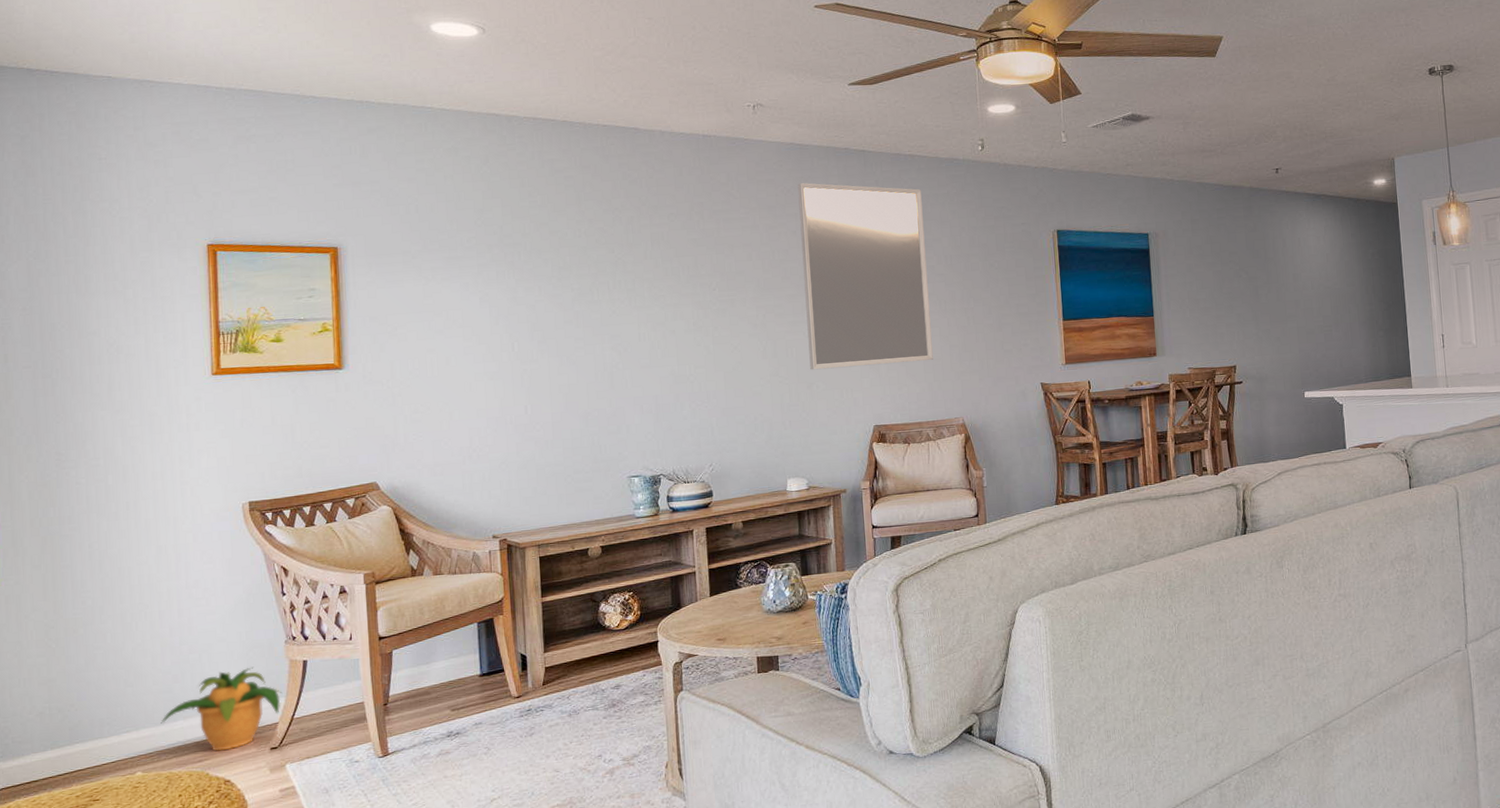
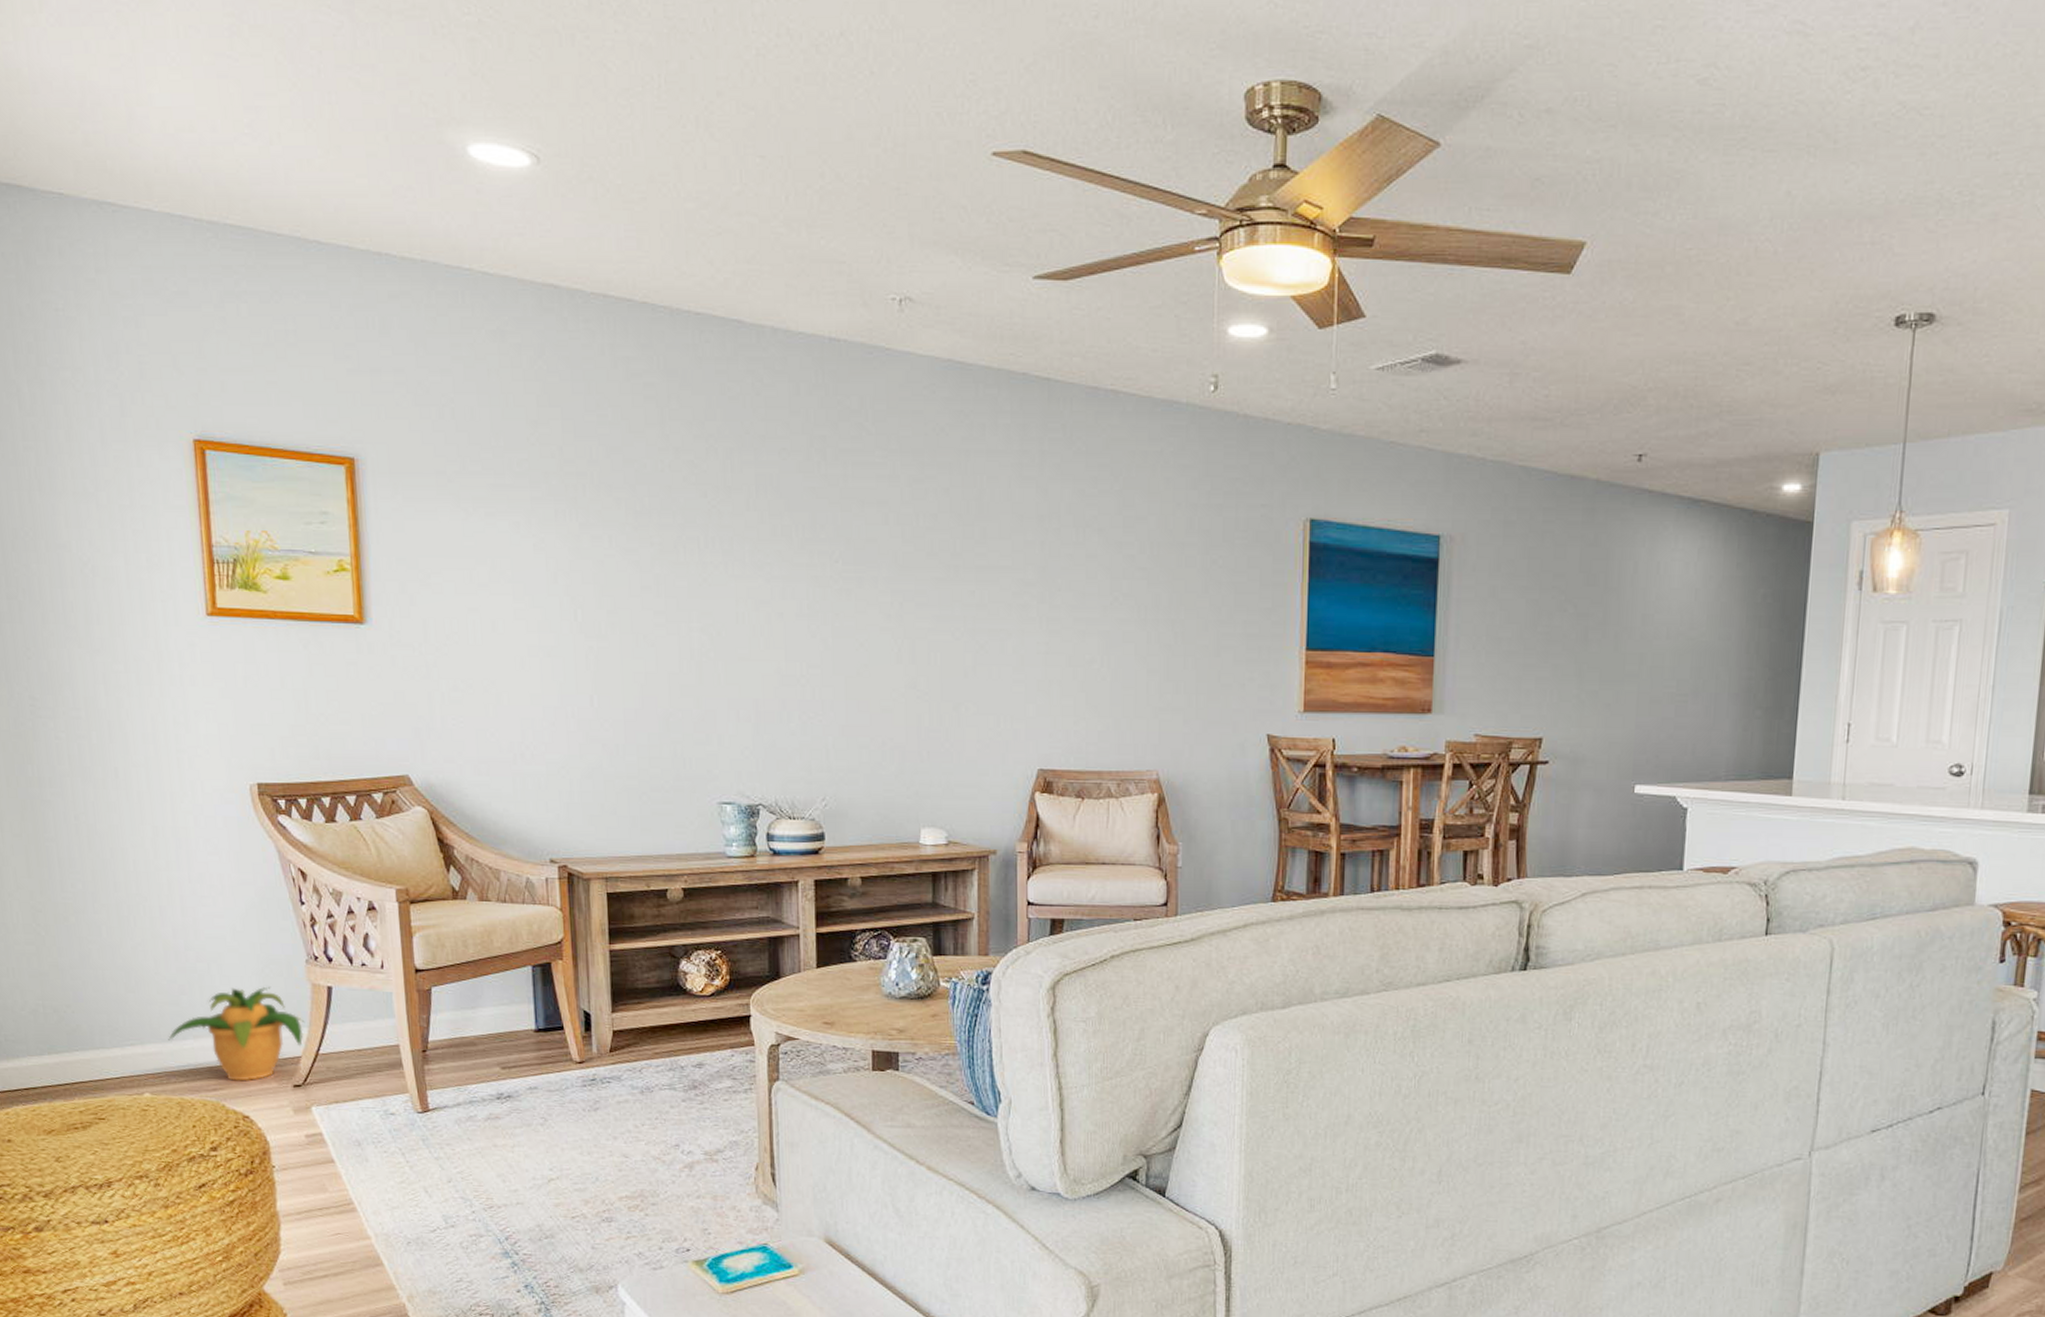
home mirror: present [797,183,933,370] -> none [955,420,1124,688]

